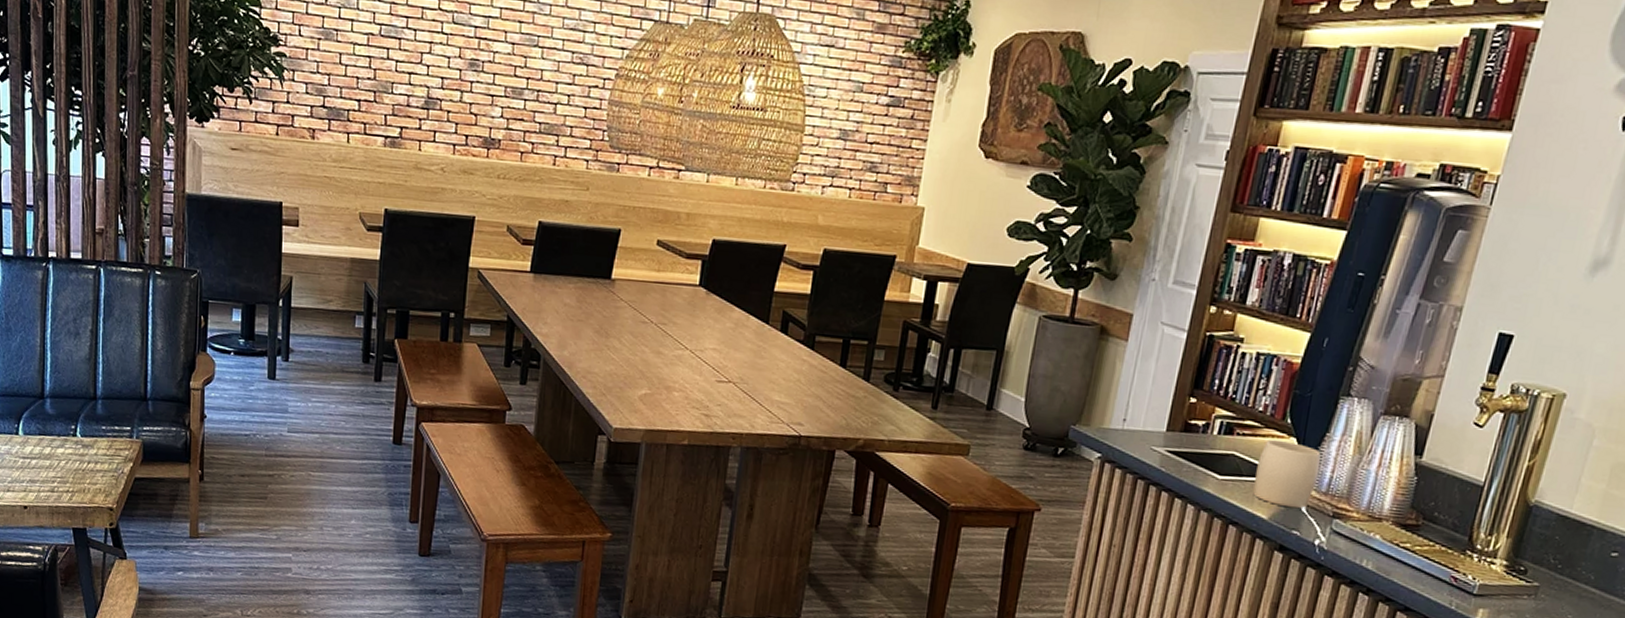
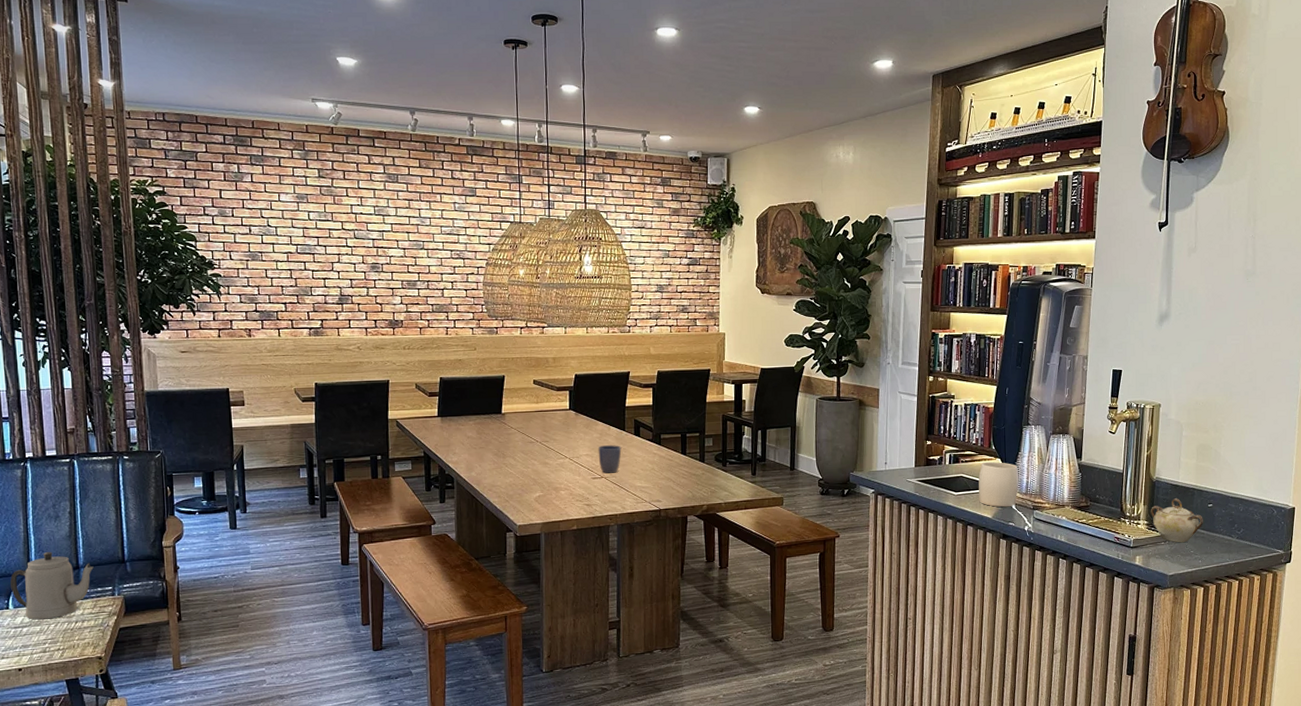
teapot: none [22,374,112,454] -> present [10,552,94,620]
cup: none [728,339,761,379] -> present [598,445,622,474]
sugar bowl: none [1515,535,1600,602] -> present [1151,498,1204,543]

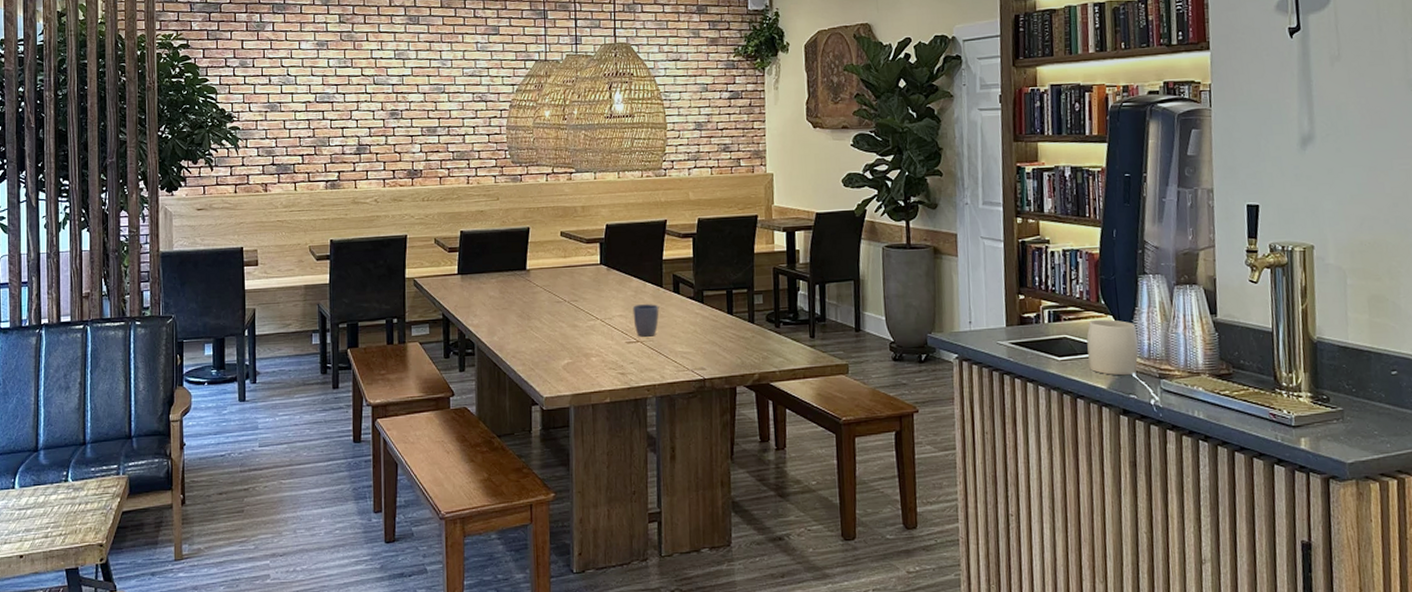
teapot: present [10,552,94,620] -> none [18,426,100,501]
sugar bowl: present [1151,498,1204,543] -> none [1314,364,1388,421]

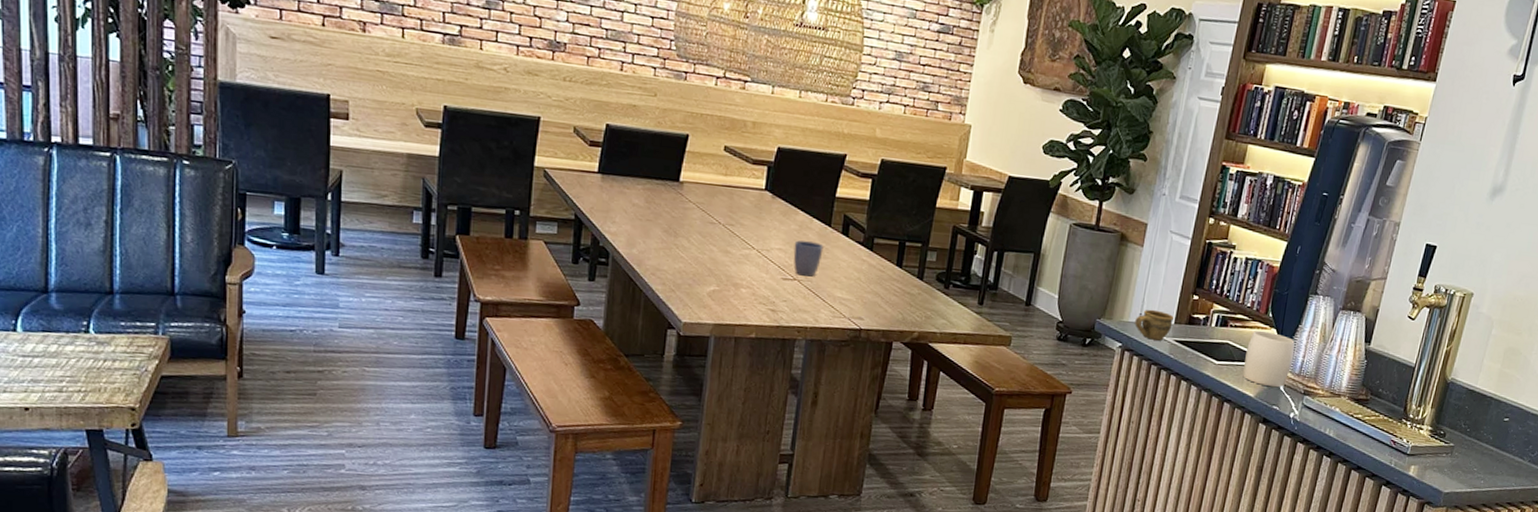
cup: none [966,315,1005,346] -> present [1135,309,1174,341]

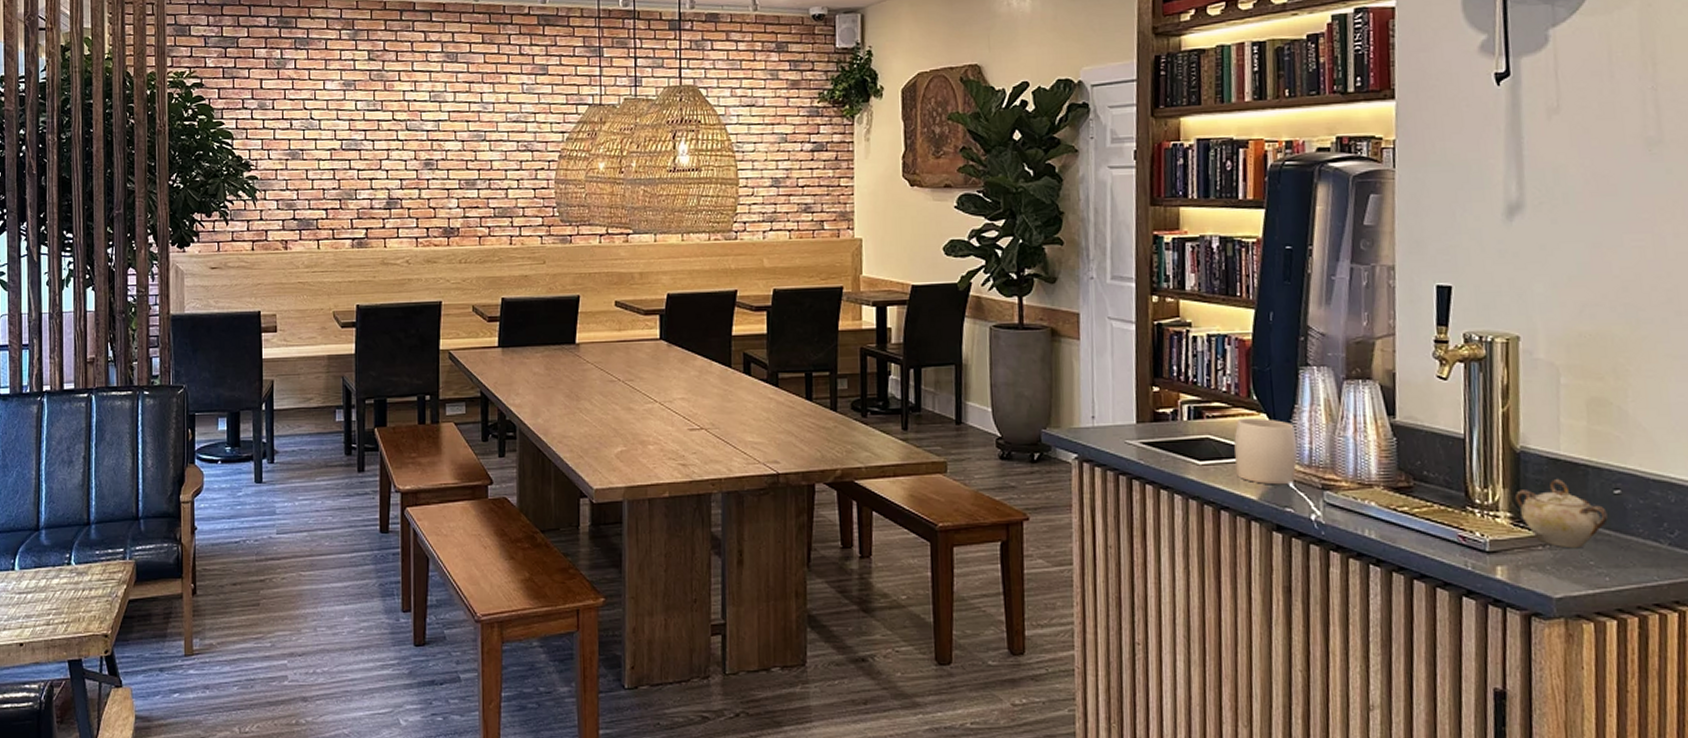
cup: present [793,240,824,277] -> none [696,386,727,424]
cup: present [1135,309,1174,341] -> none [1088,409,1135,445]
sugar bowl: none [1437,405,1496,458] -> present [1516,479,1609,549]

